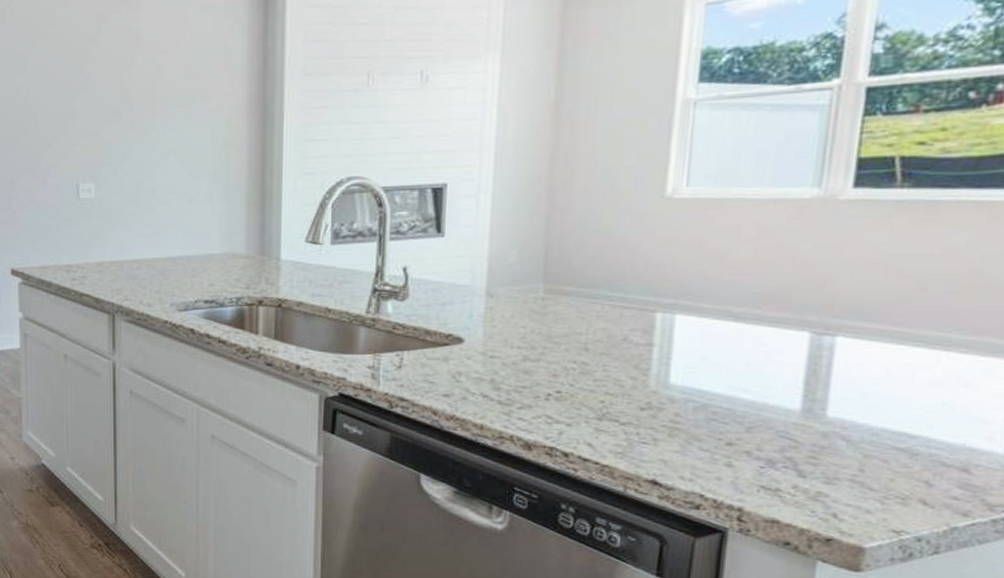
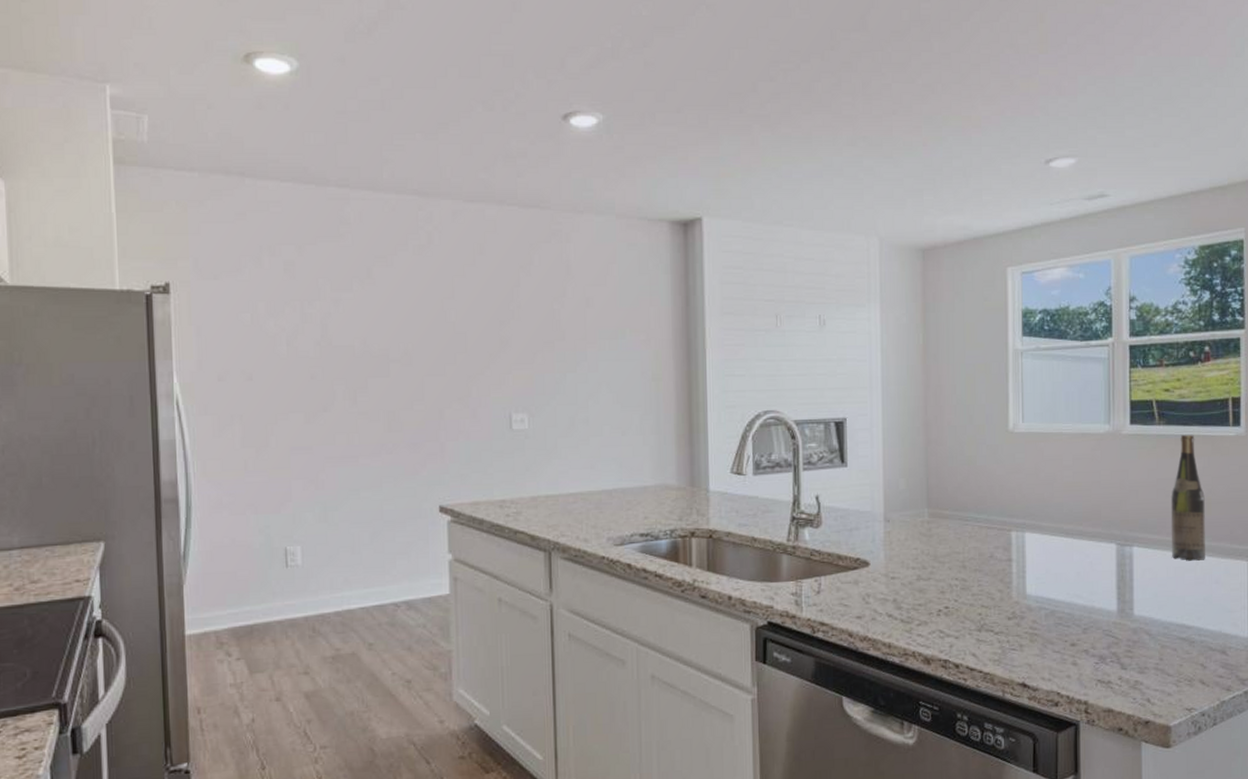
wine bottle: none [896,199,965,357] -> present [1170,434,1205,561]

